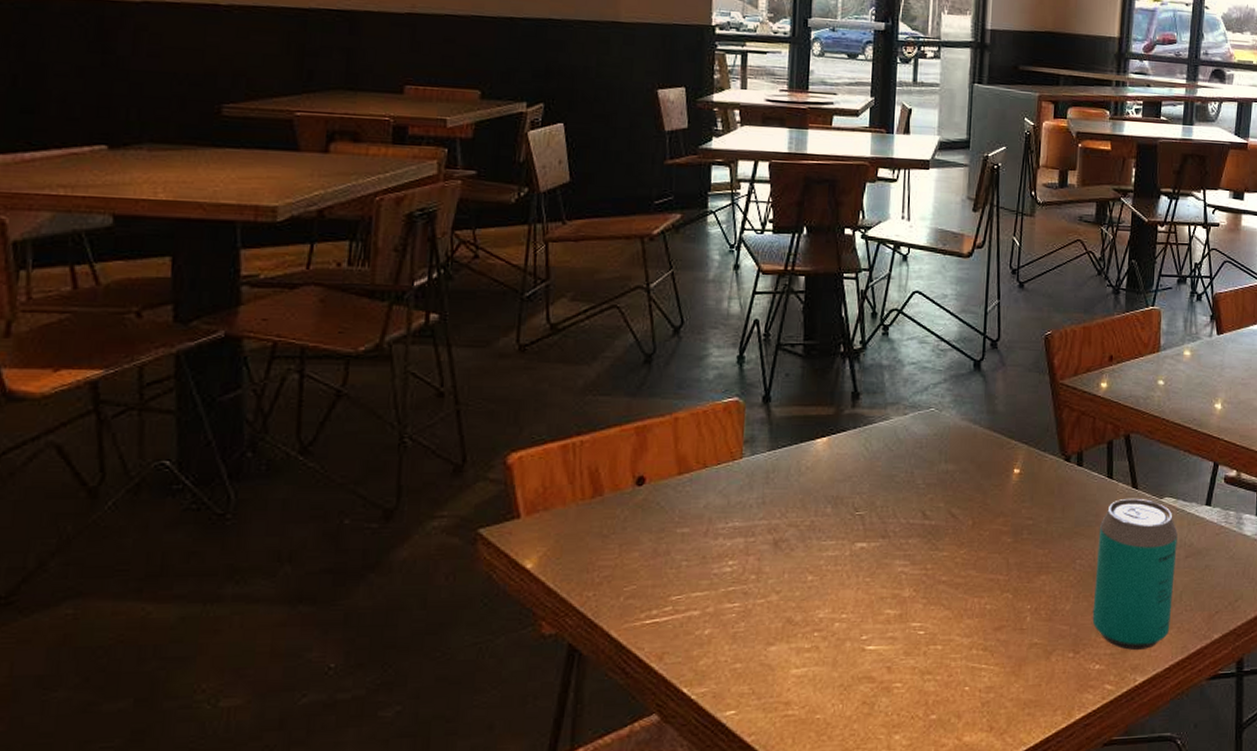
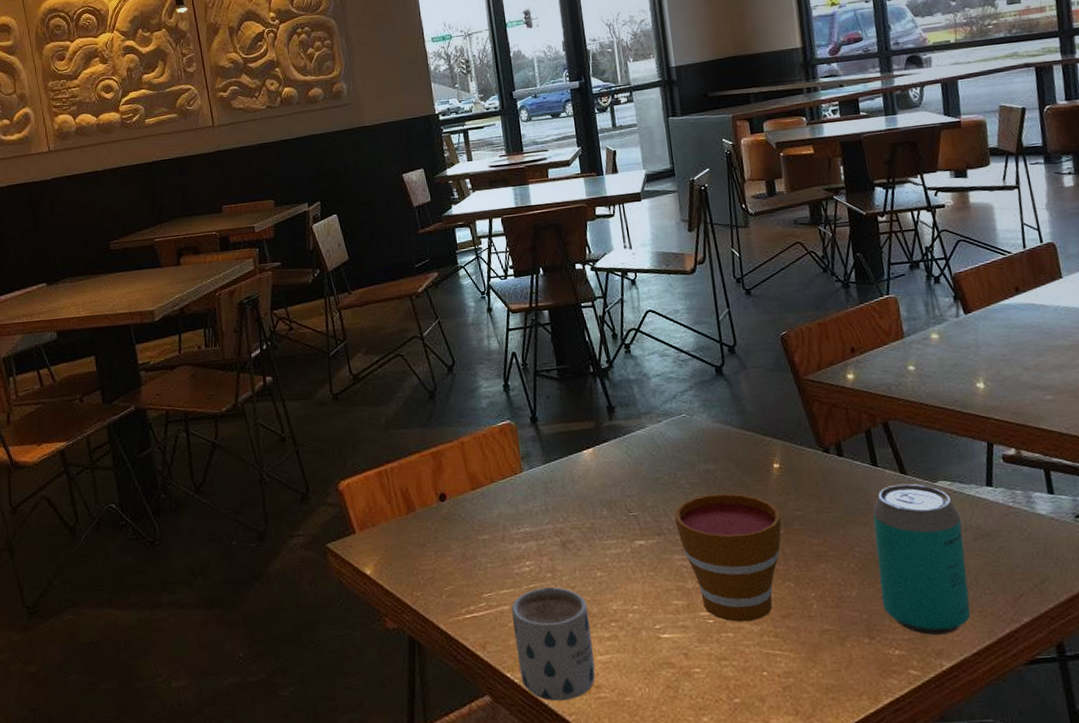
mug: none [699,591,791,720] -> present [511,587,596,701]
cup: none [903,496,1012,634] -> present [674,493,782,622]

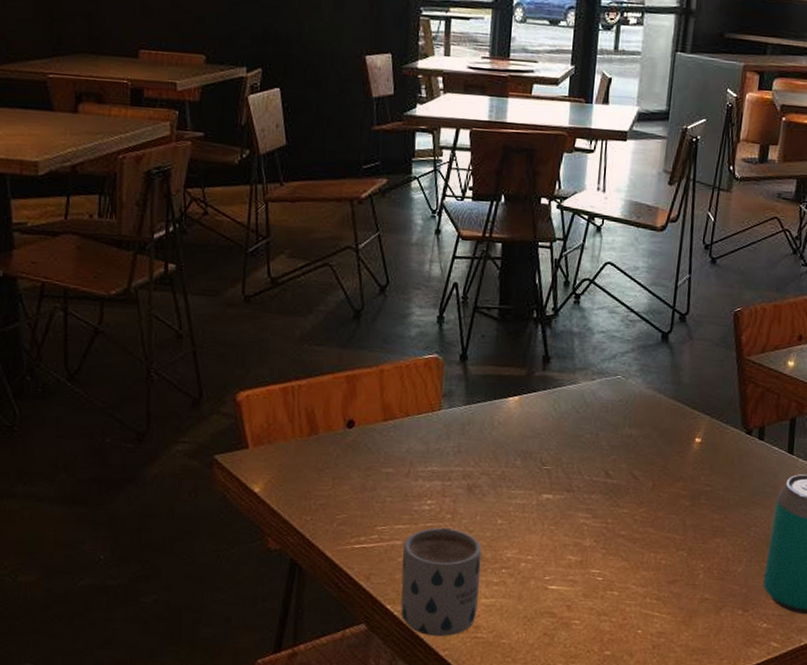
cup: present [674,493,782,622] -> none [587,459,691,583]

